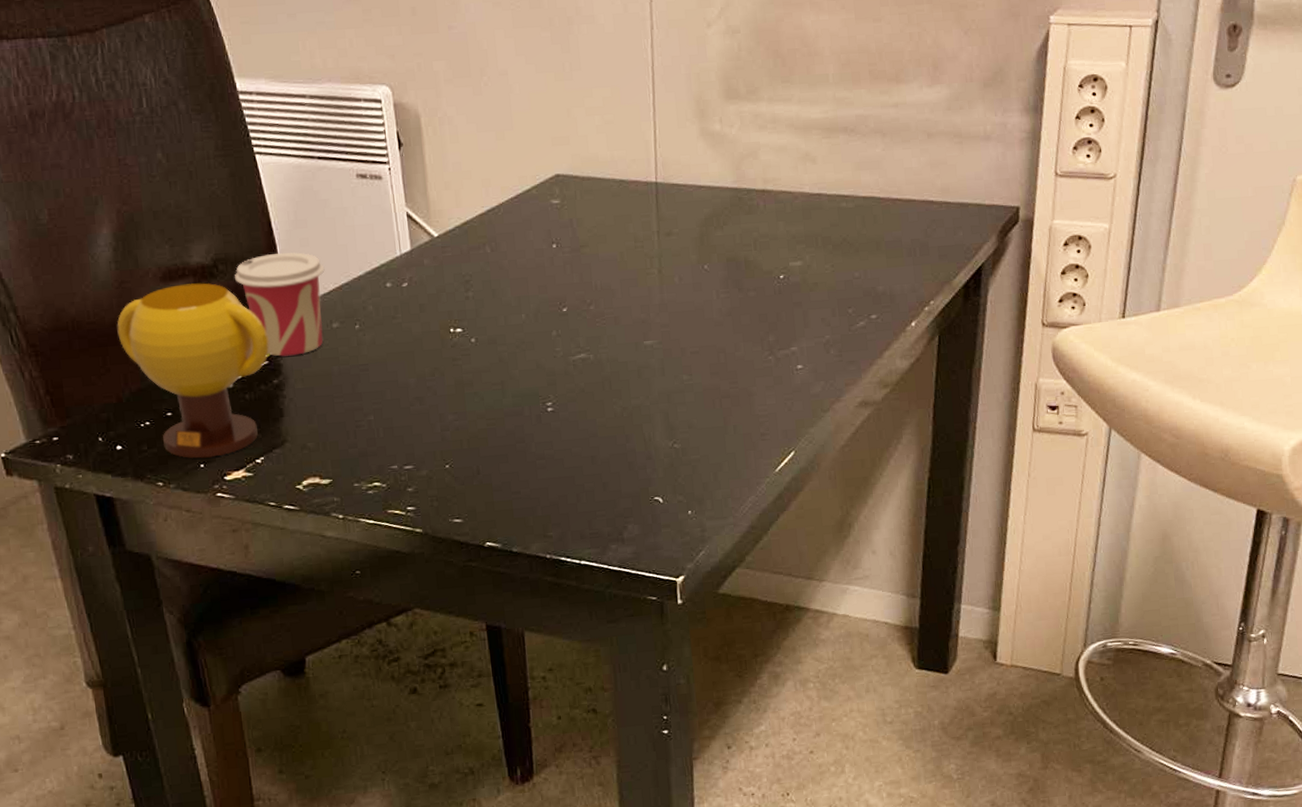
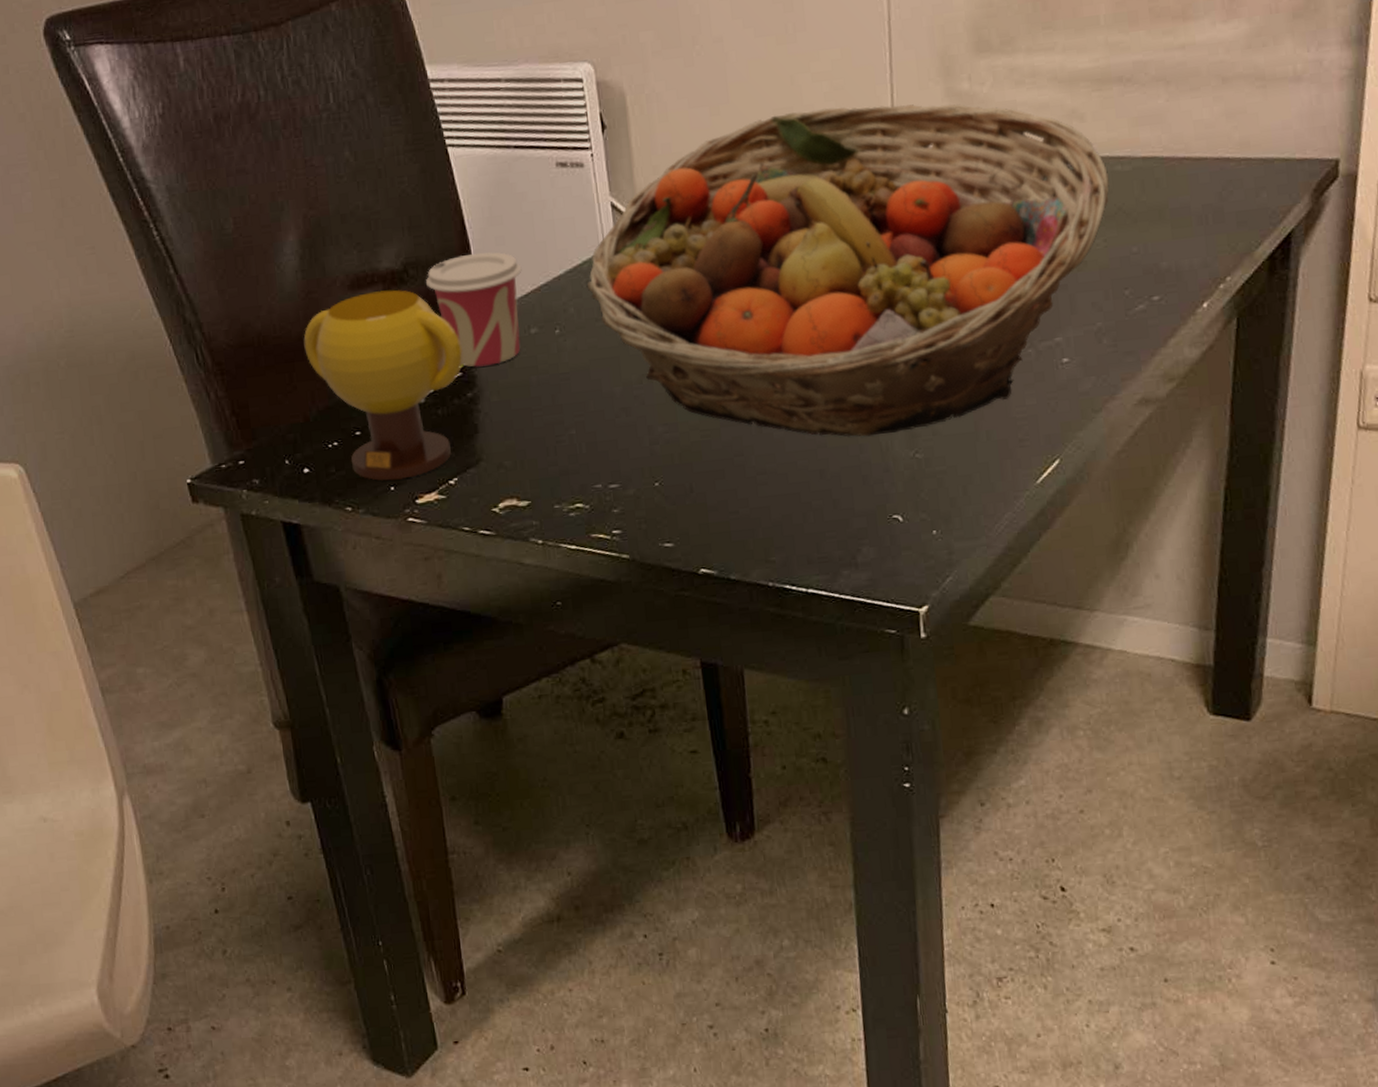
fruit basket: none [384,139,836,428] -> present [586,104,1109,437]

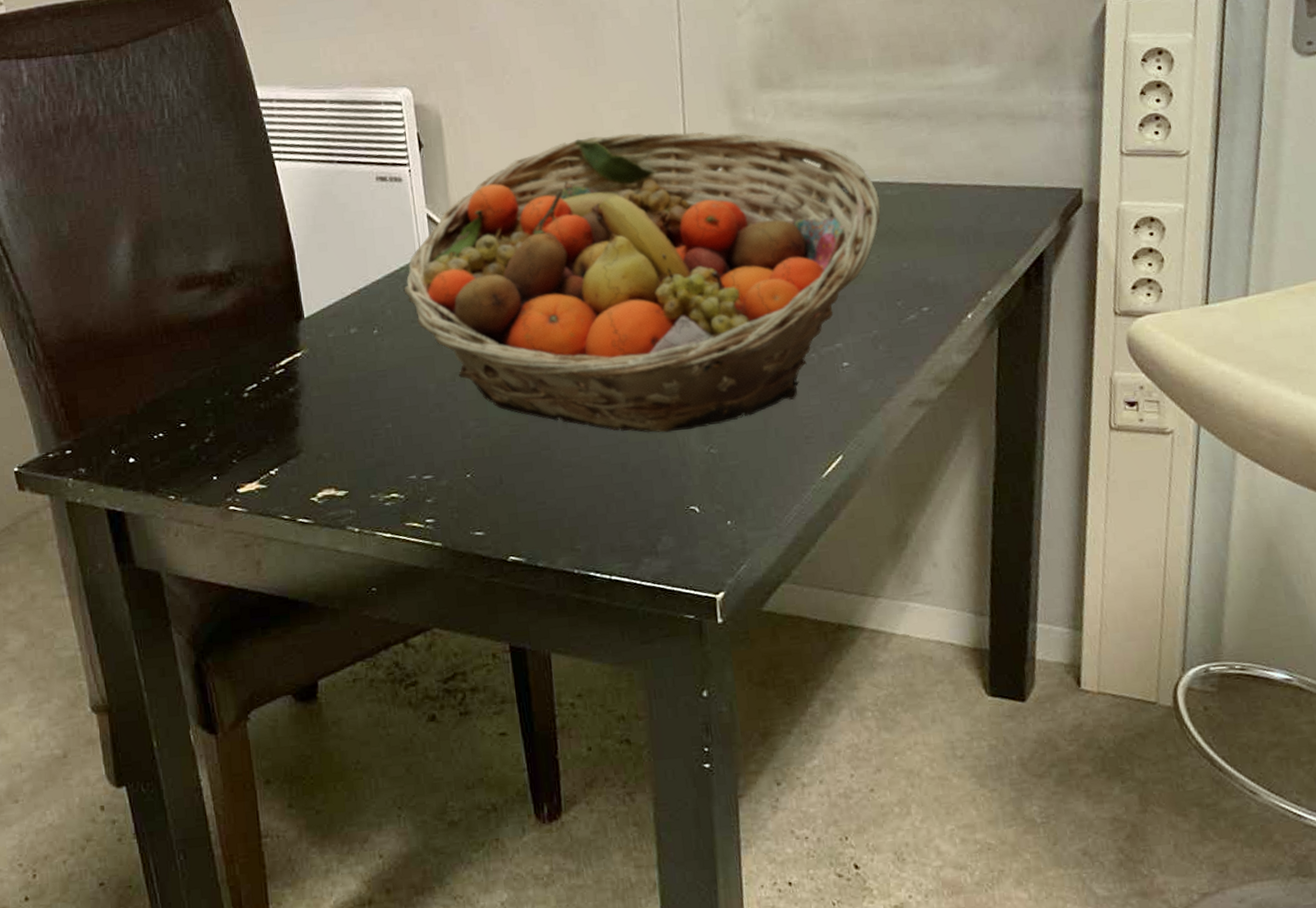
mug: present [303,290,463,481] -> none [133,291,286,470]
cup: present [425,252,522,367] -> none [251,257,343,364]

